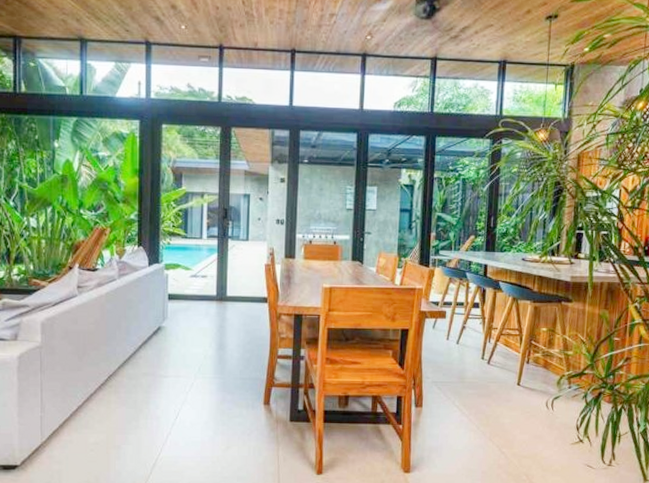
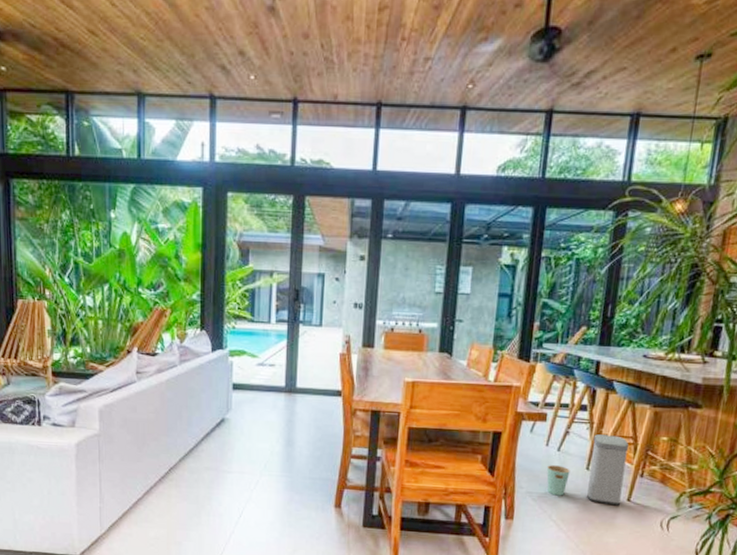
trash can: none [449,328,515,390] -> present [546,434,629,506]

